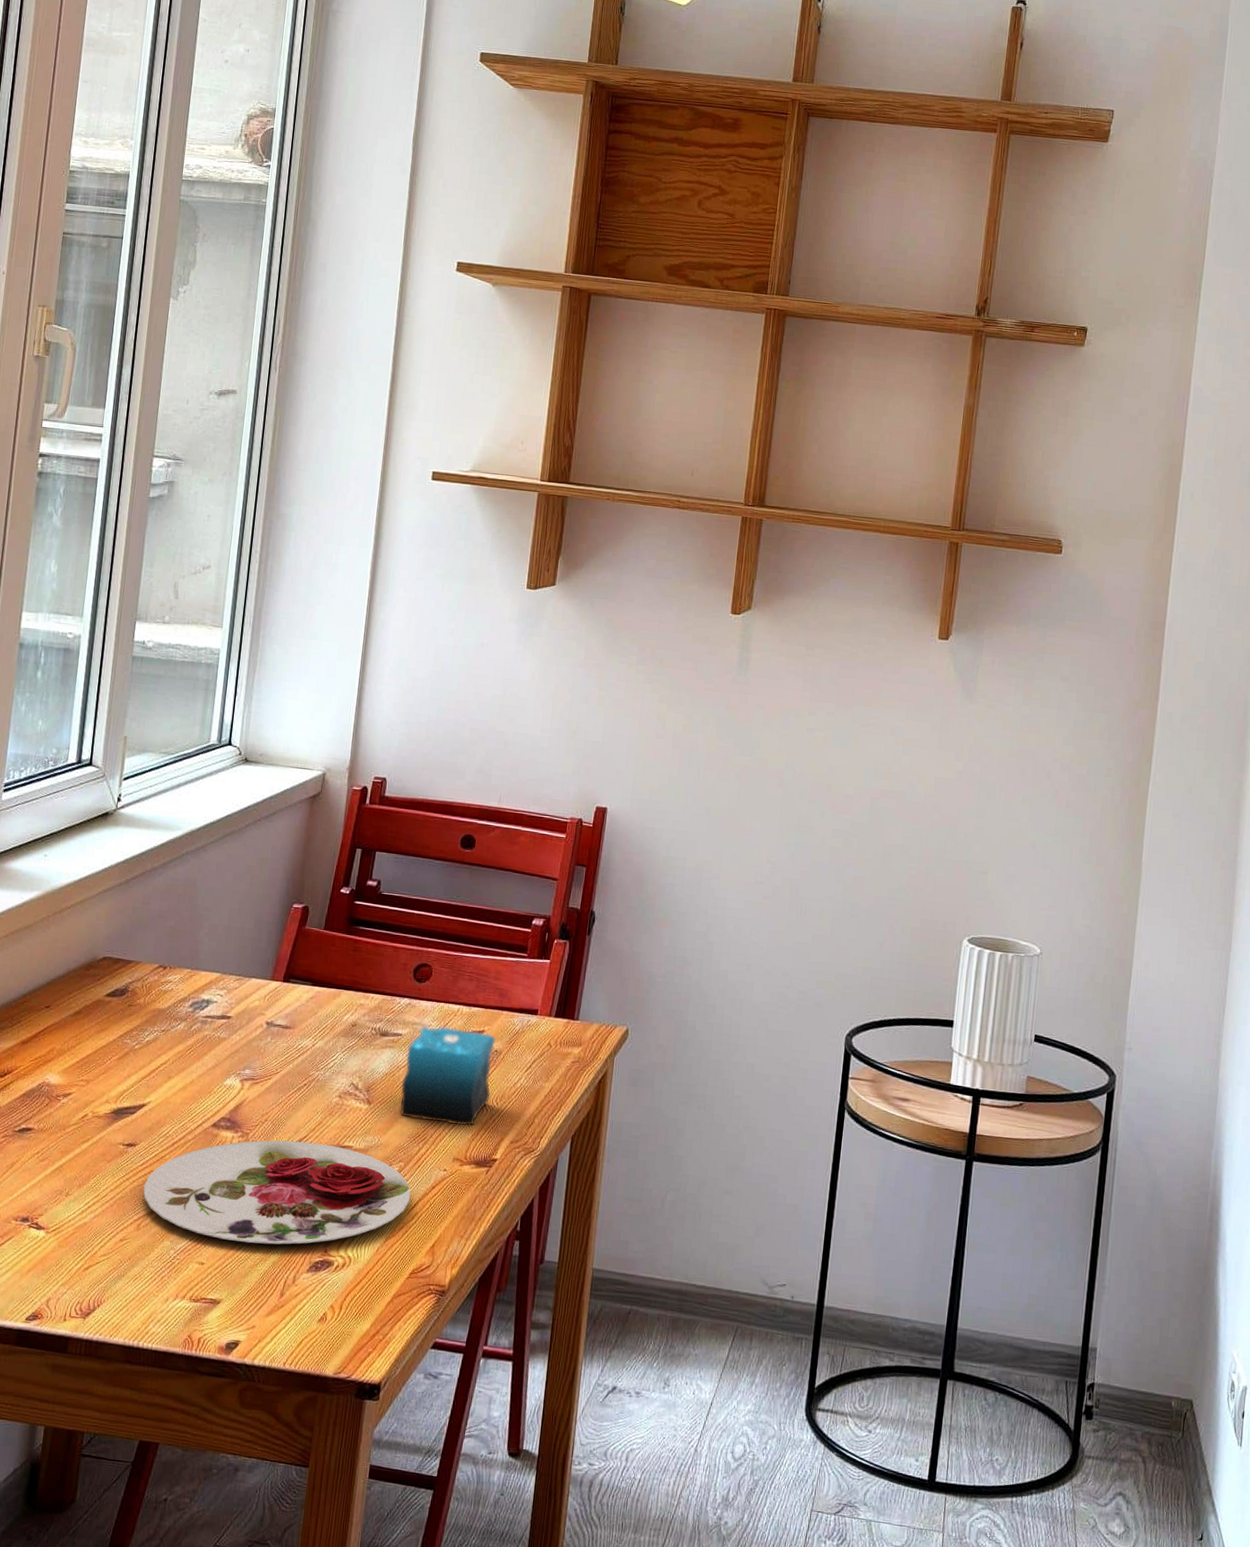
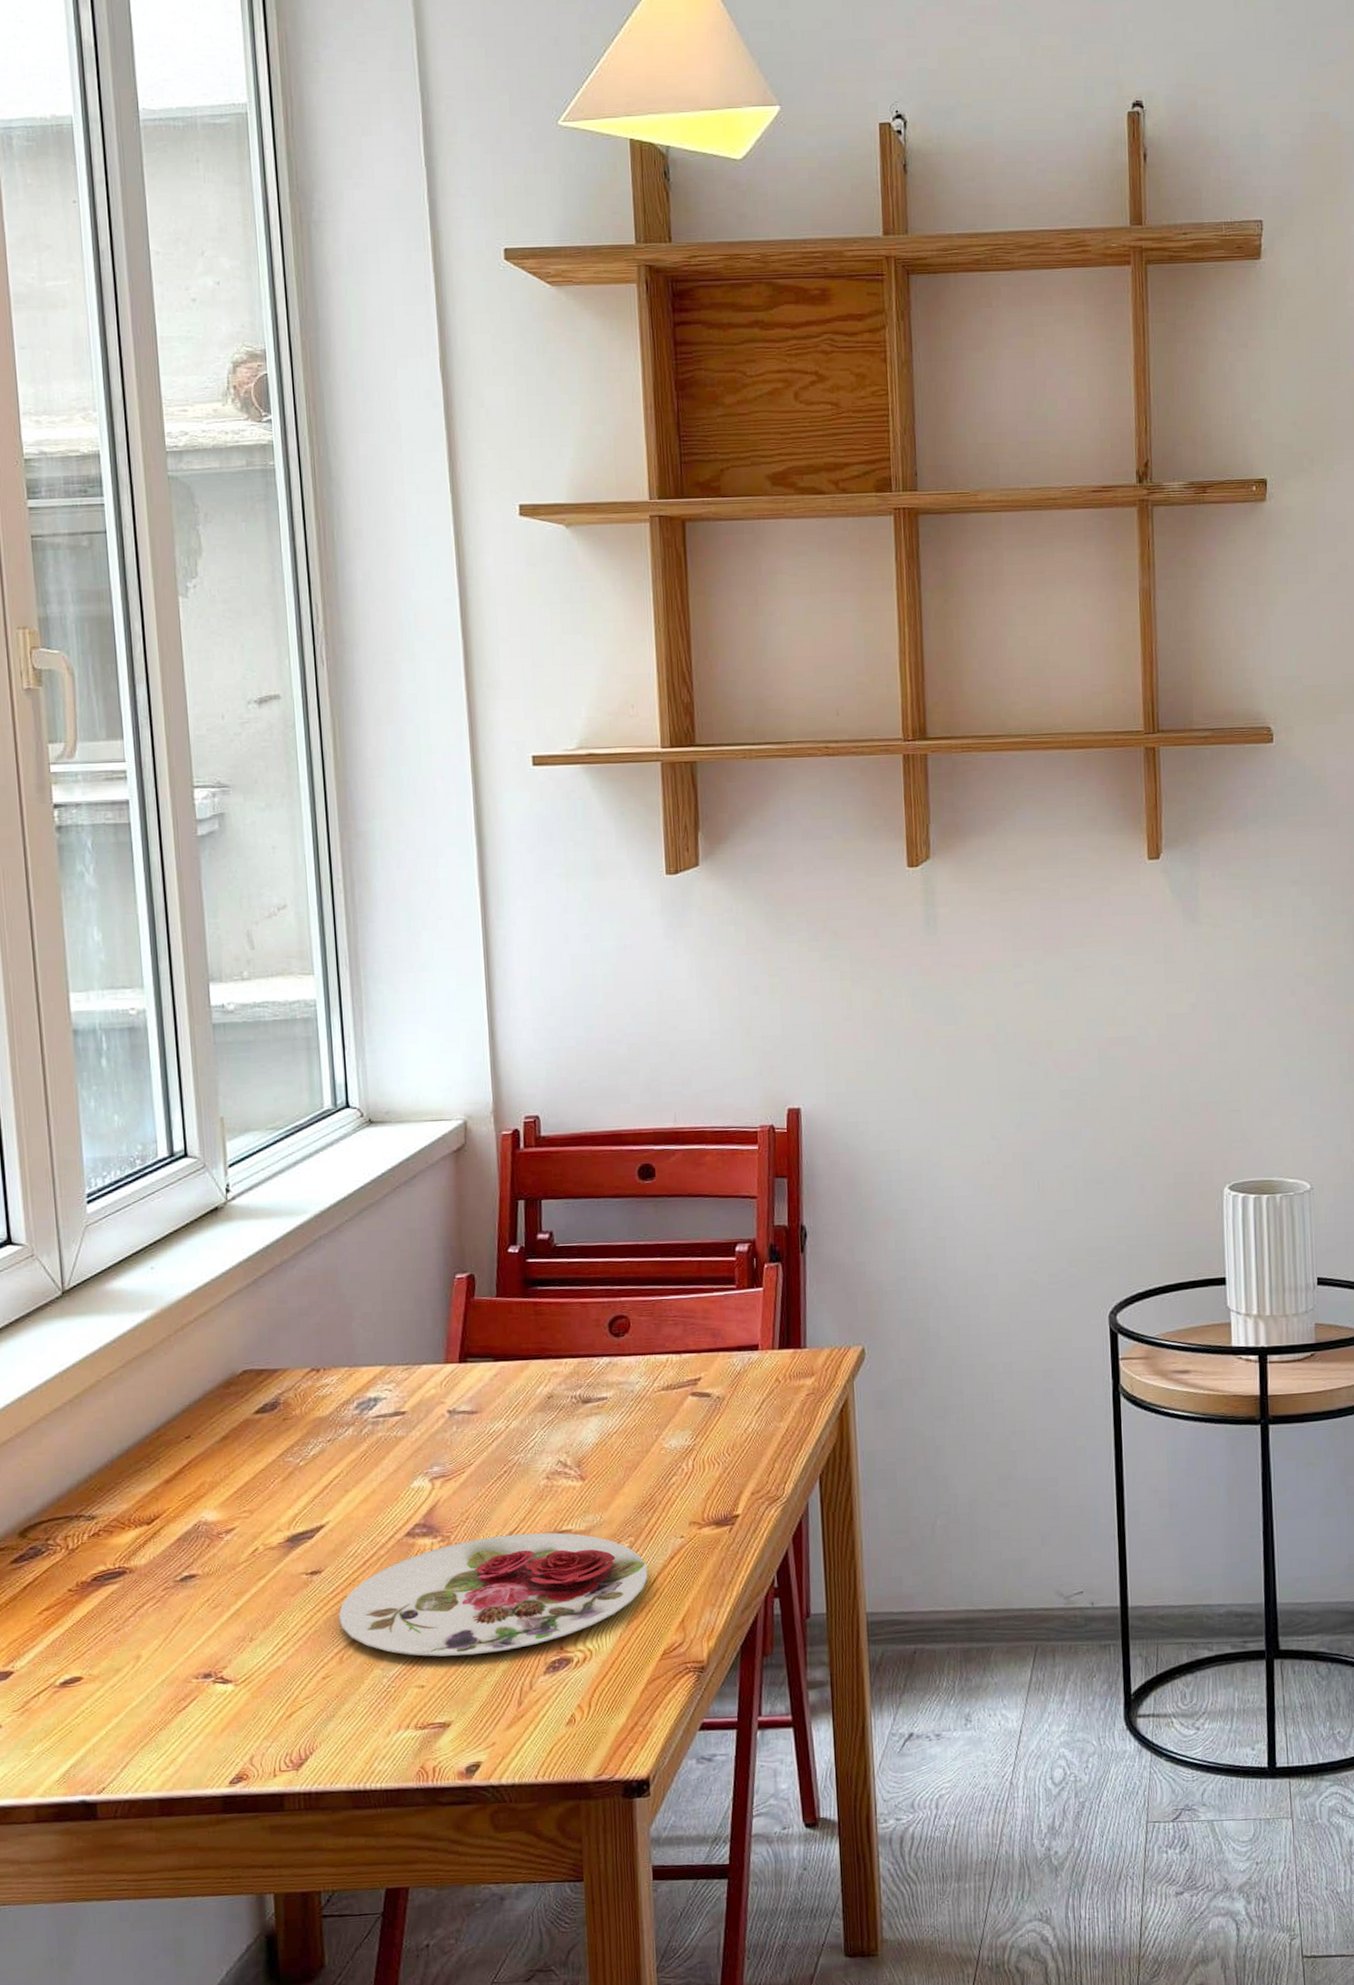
candle: present [399,1018,496,1127] -> none [616,1368,720,1488]

